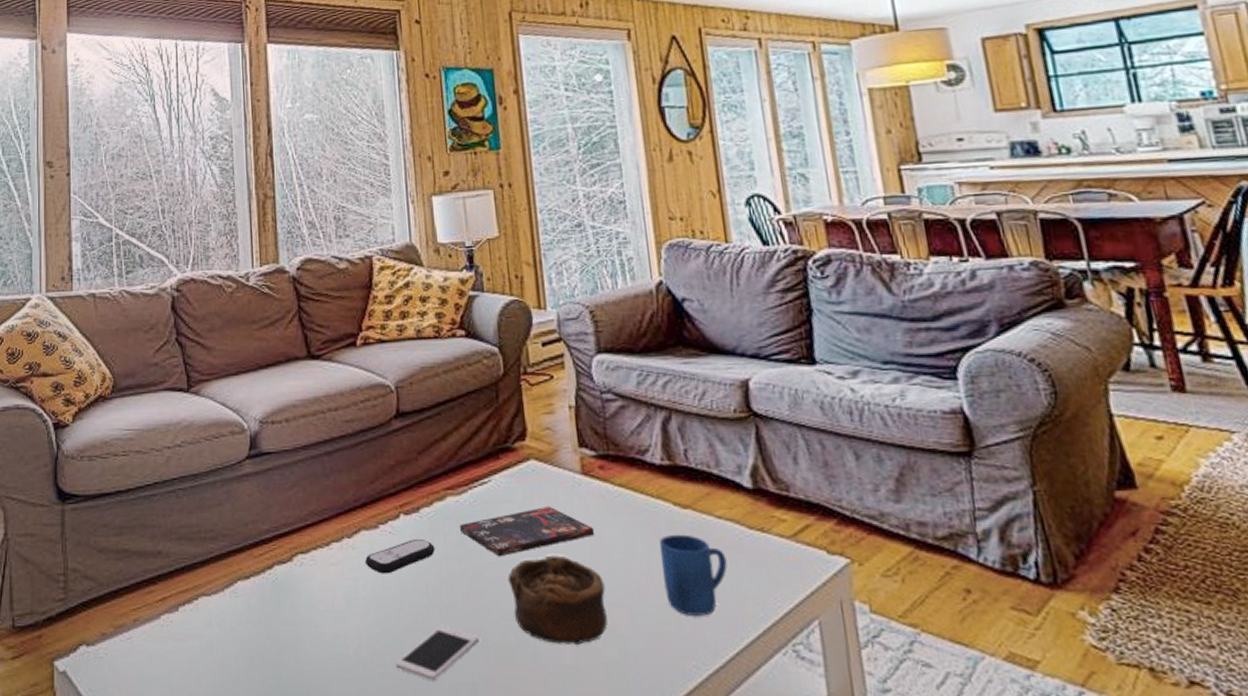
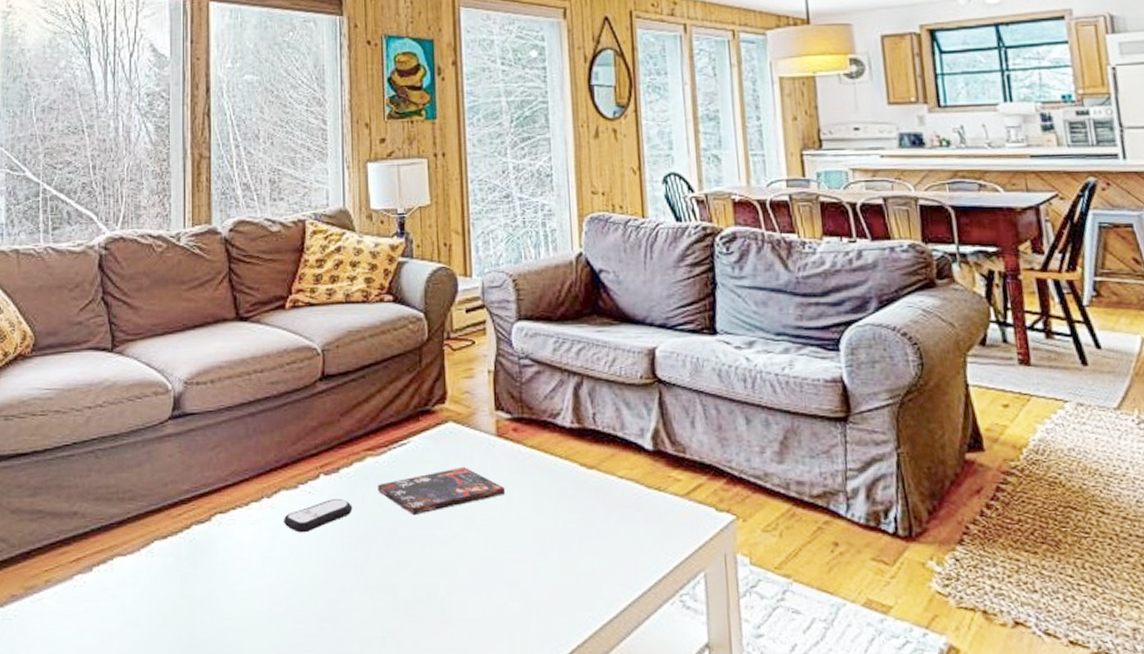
cell phone: present [395,625,480,680] -> none [308,581,391,635]
bowl: present [507,555,608,645] -> none [421,513,513,599]
mug: present [660,534,728,616] -> none [565,493,626,570]

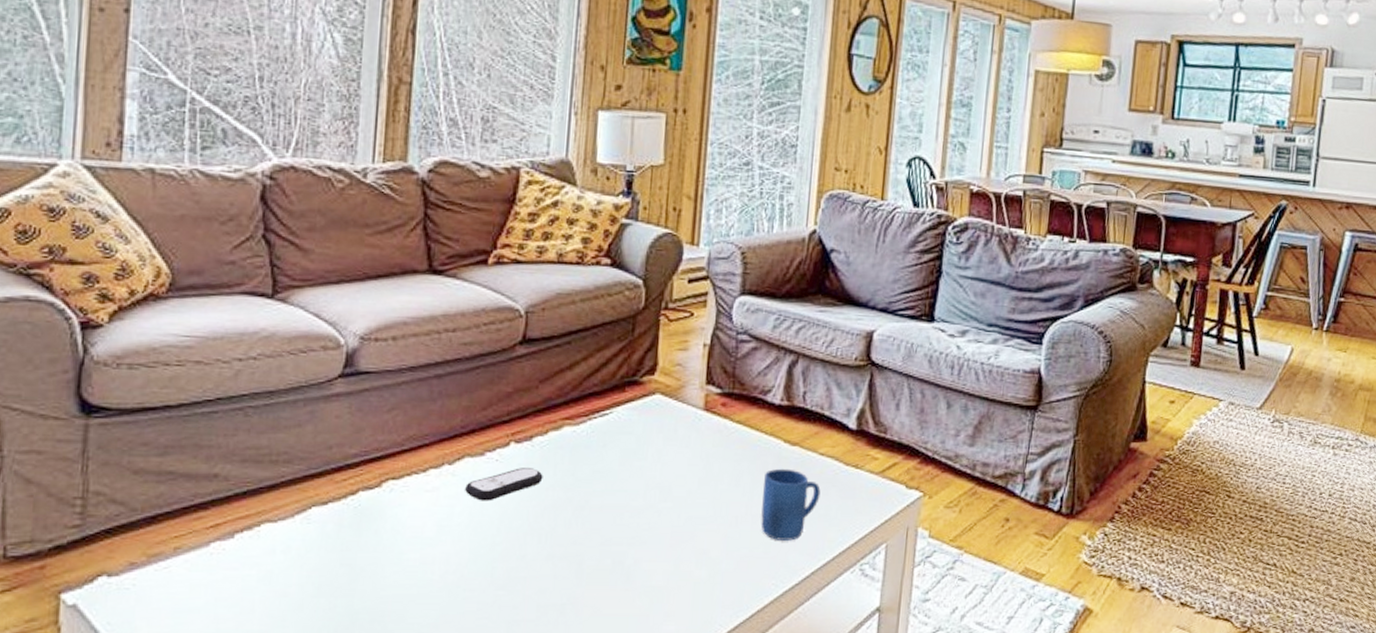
book: present [378,466,506,516] -> none [573,439,707,486]
mug: none [565,493,626,570] -> present [761,468,821,541]

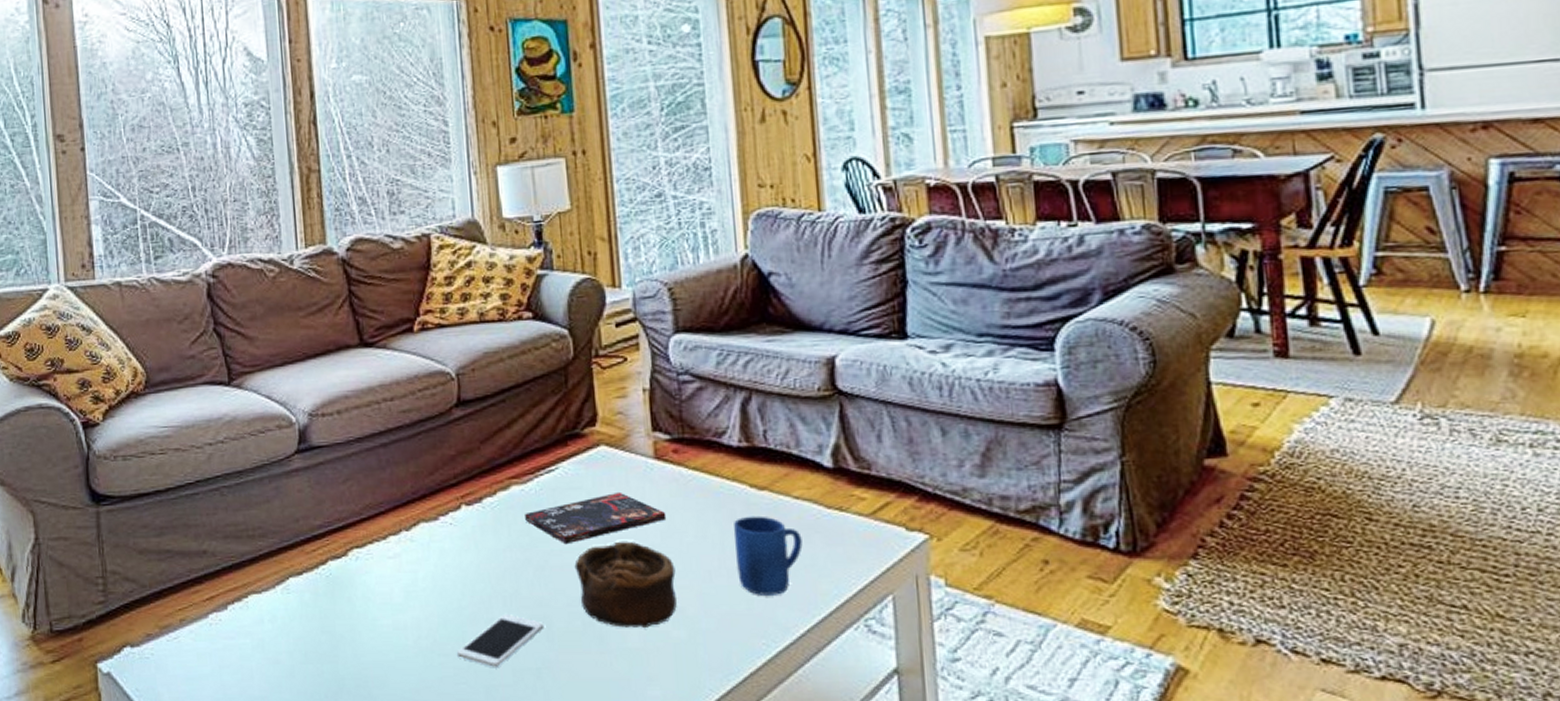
remote control: present [464,468,543,501] -> none [424,530,499,565]
cell phone: none [482,550,575,603] -> present [456,613,544,667]
book: none [573,439,707,486] -> present [525,491,667,545]
bowl: none [613,485,707,567] -> present [574,541,677,628]

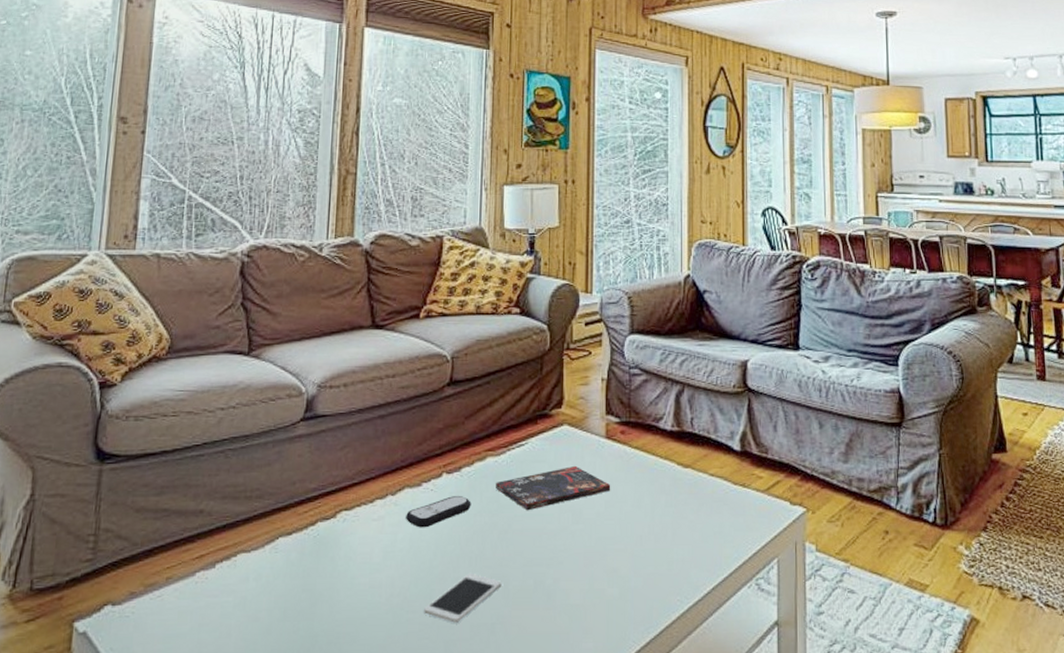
remote control: none [424,530,499,565] -> present [405,496,471,528]
bowl: present [574,541,677,628] -> none [532,508,614,586]
mug: present [734,516,803,595] -> none [663,489,714,558]

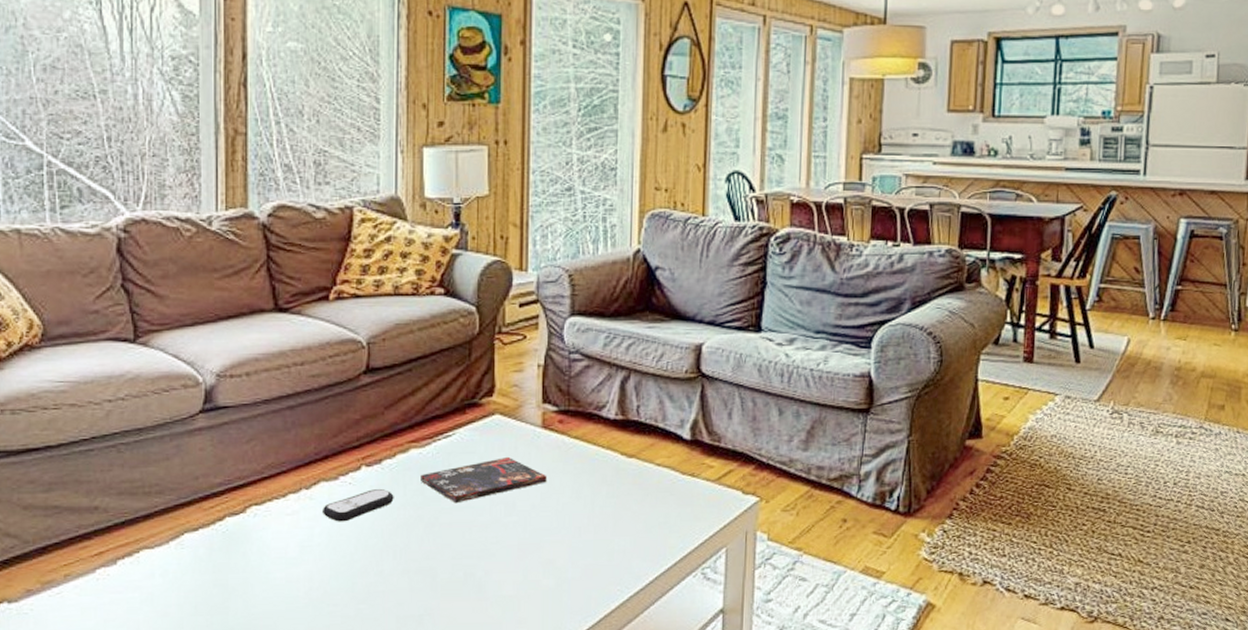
cell phone: present [423,572,502,623] -> none [345,566,429,615]

